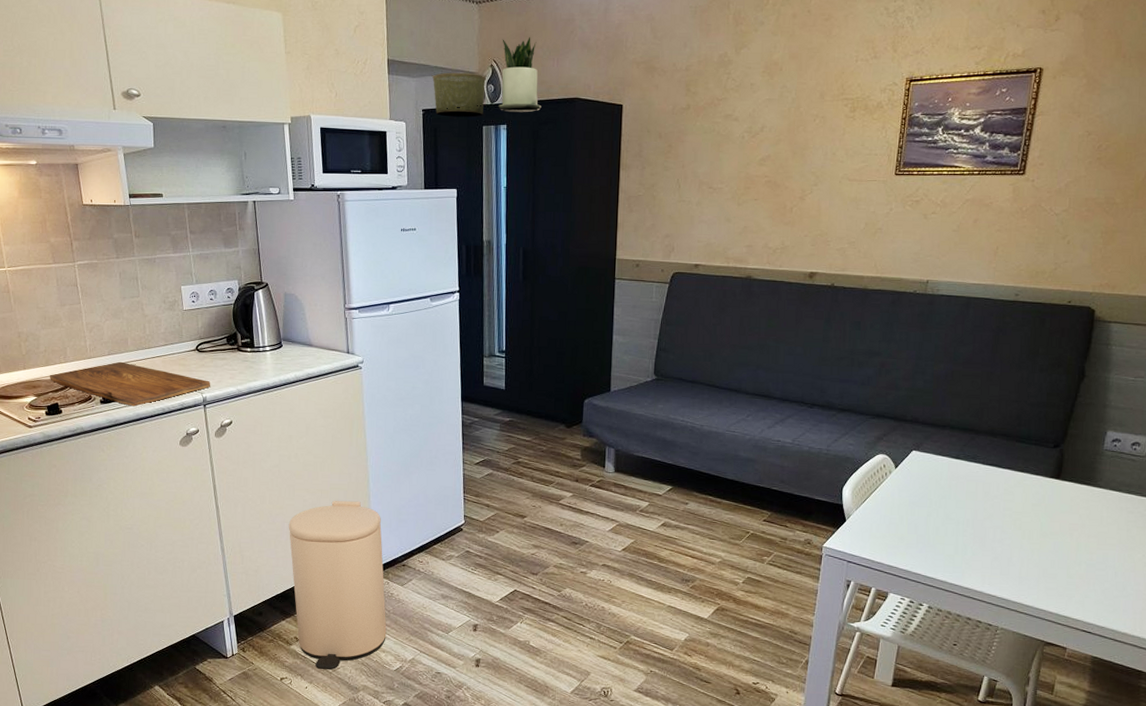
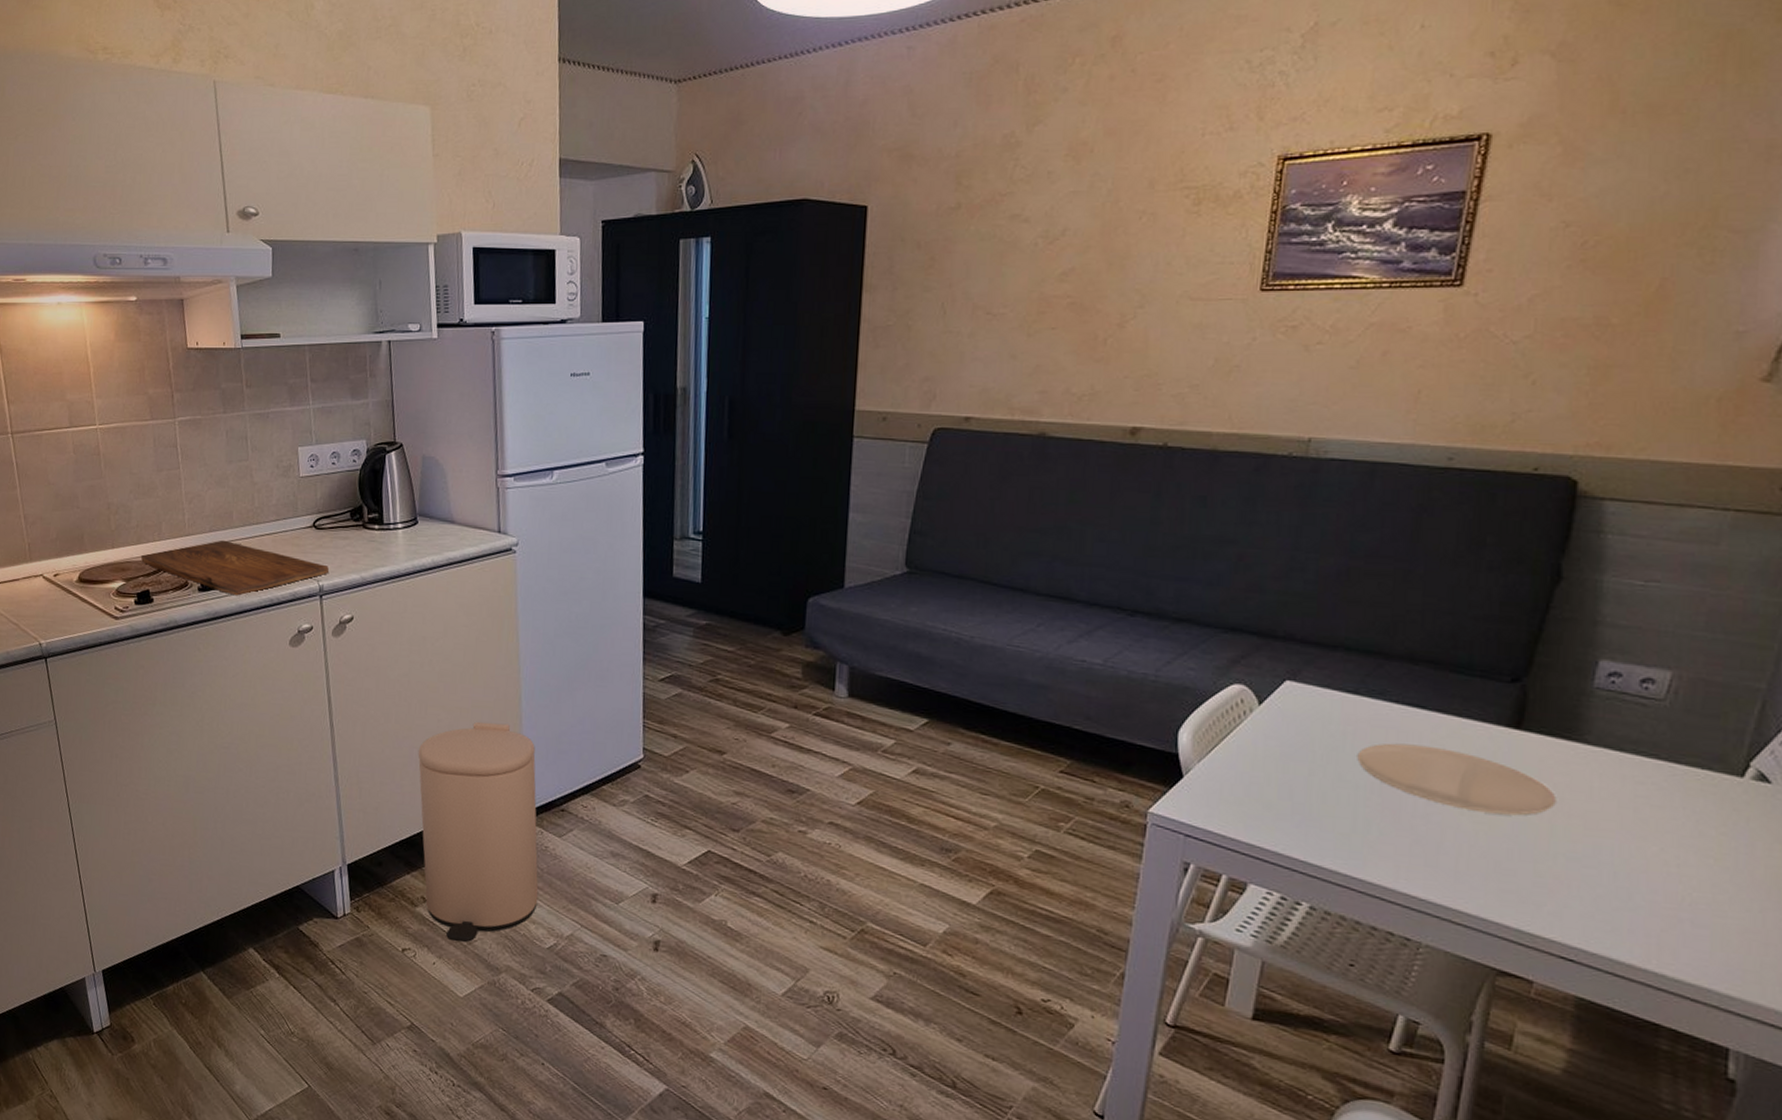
basket: present [431,72,487,117] -> none [614,171,687,229]
planter: present [498,37,542,113] -> none [700,123,758,221]
plate: none [958,491,1081,538] -> present [1357,743,1557,816]

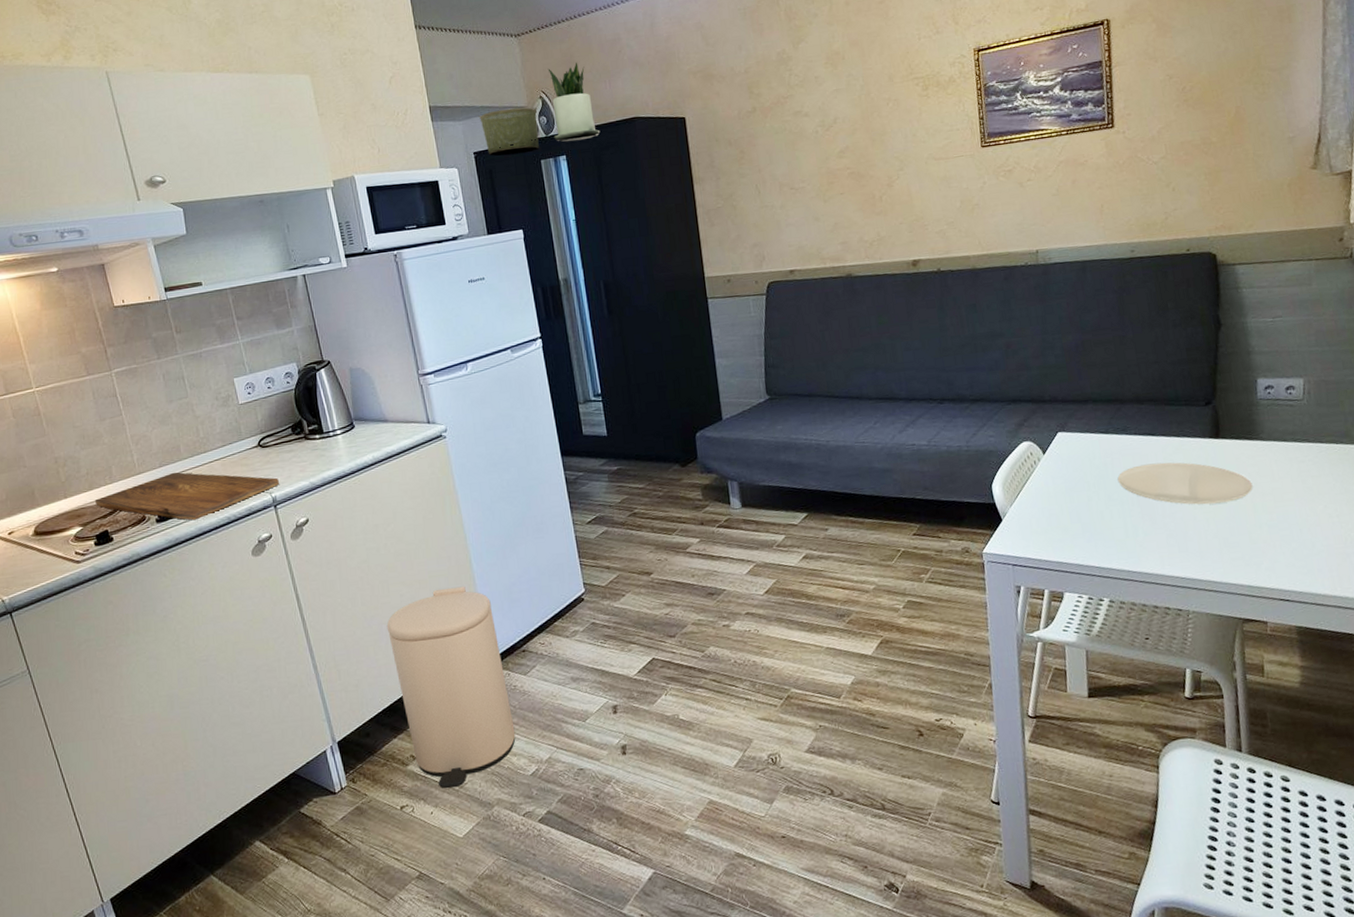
basket: none [614,171,687,229] -> present [478,107,539,157]
planter: none [700,123,758,221] -> present [547,63,600,142]

